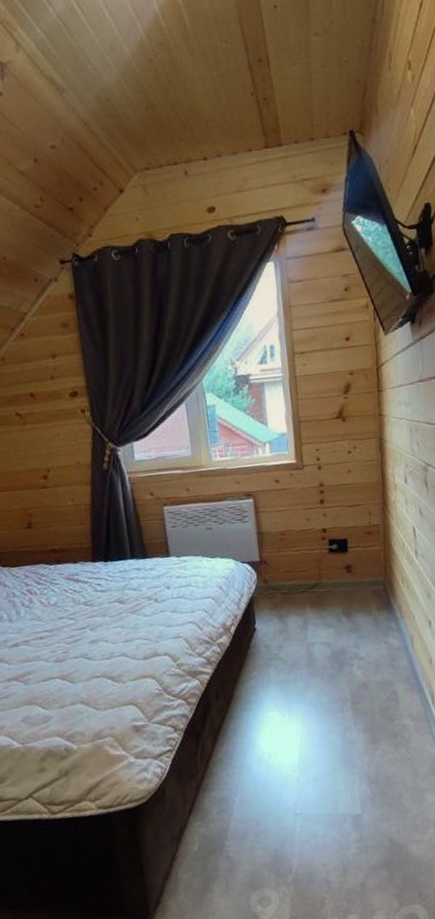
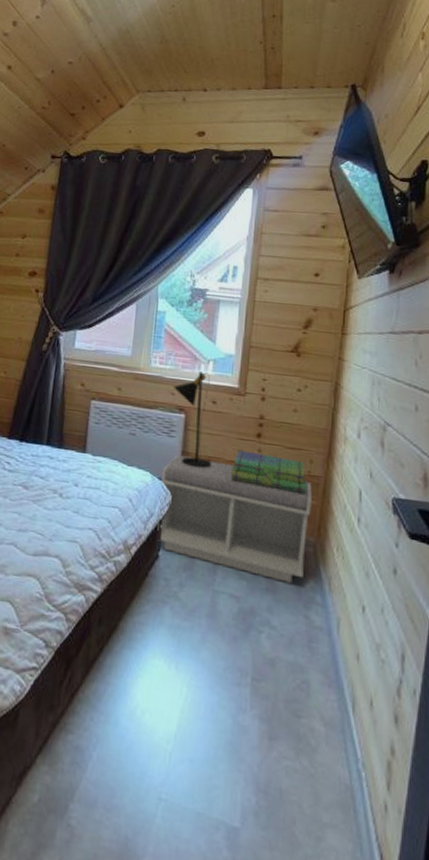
table lamp: none [236,455,286,544] -> present [173,372,212,467]
bench: none [243,530,379,622] -> present [157,455,312,583]
stack of books: none [303,515,370,546] -> present [231,450,307,494]

